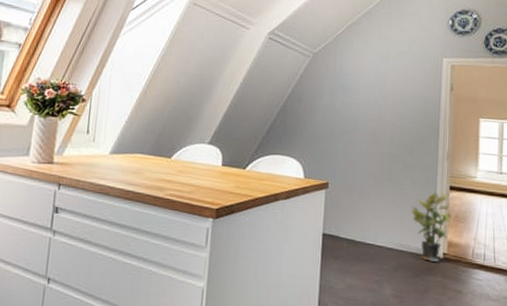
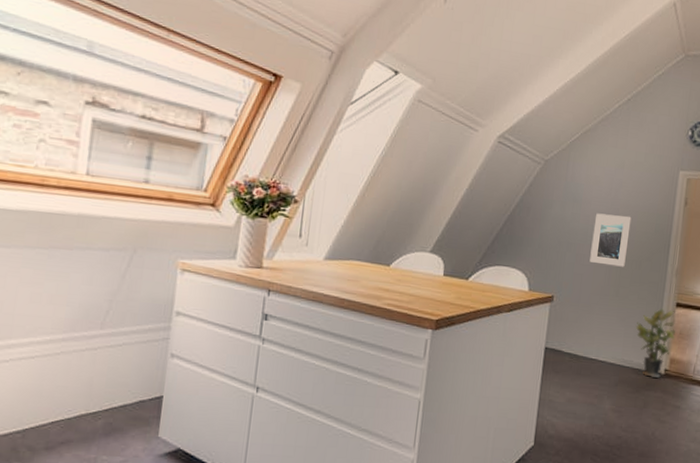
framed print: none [361,101,400,153] -> present [589,213,632,267]

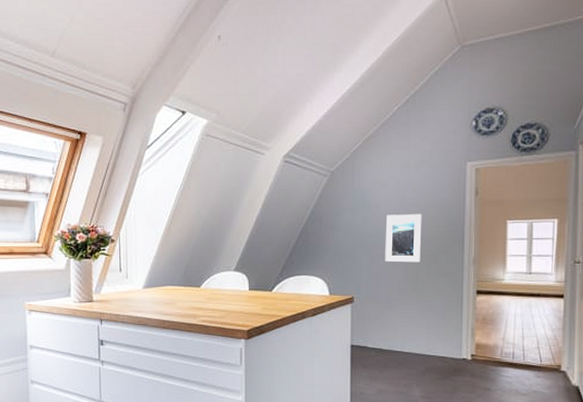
potted plant: present [635,308,676,378] -> none [437,297,479,363]

